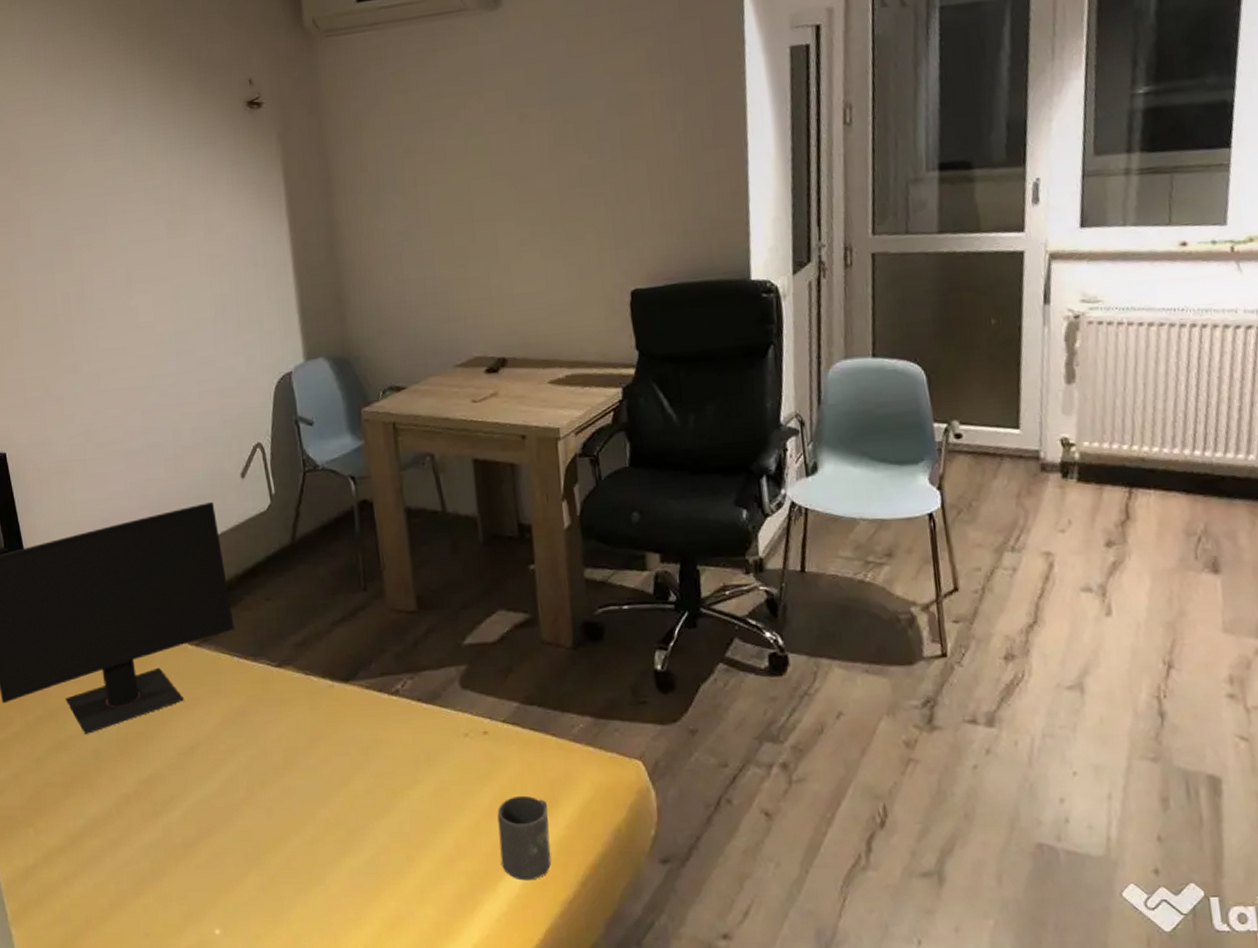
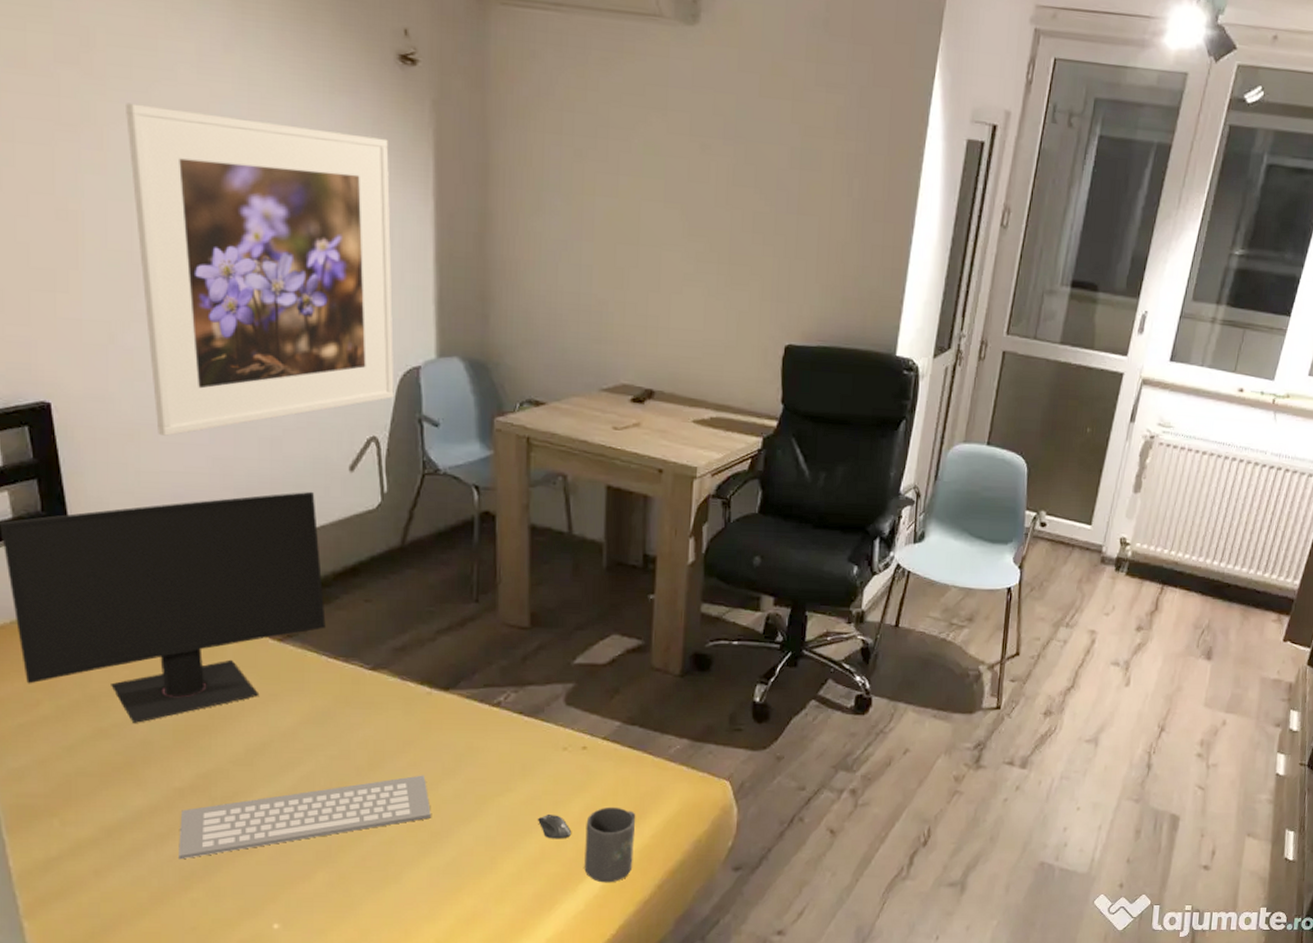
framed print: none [44,175,272,469] -> present [126,103,394,436]
computer keyboard: none [128,770,346,865] -> present [179,775,431,860]
computer mouse: none [447,805,483,834] -> present [537,813,571,839]

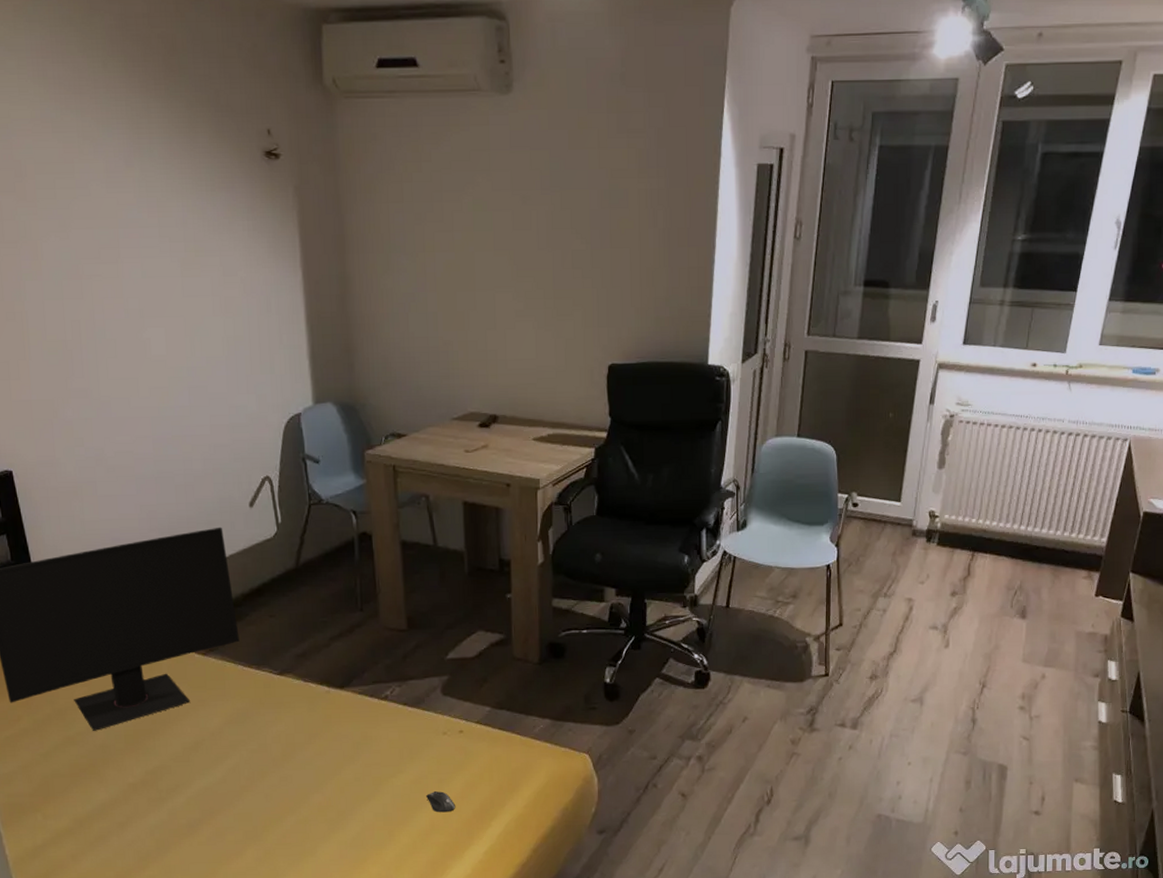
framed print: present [126,103,394,436] -> none [53,218,281,490]
computer keyboard: present [179,775,431,860] -> none [135,762,337,844]
mug: present [584,806,636,883] -> none [467,782,510,849]

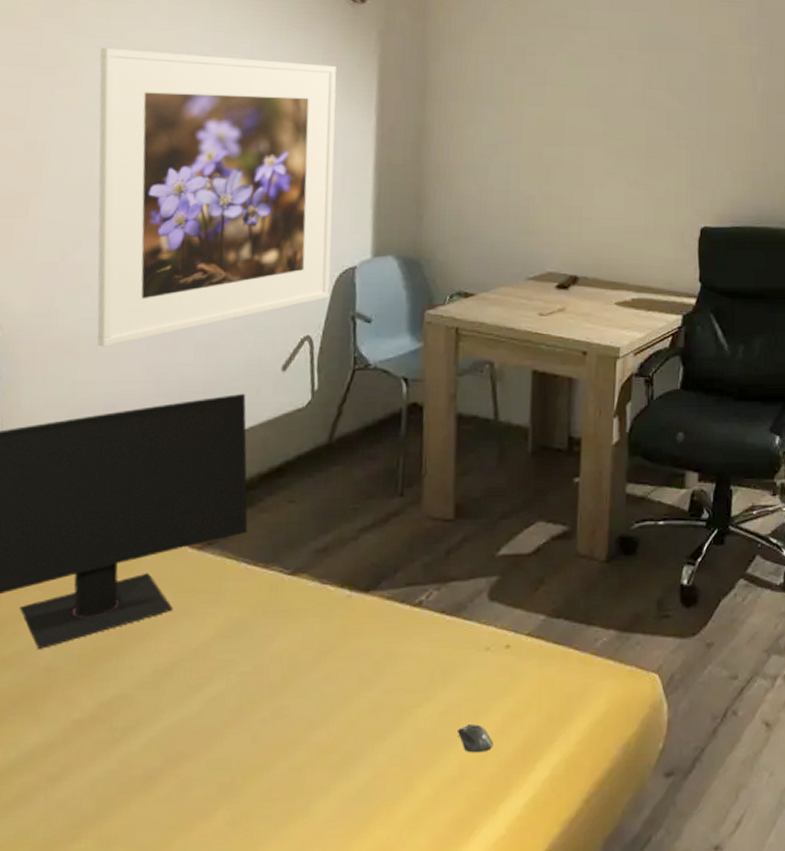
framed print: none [53,218,281,490] -> present [97,47,337,347]

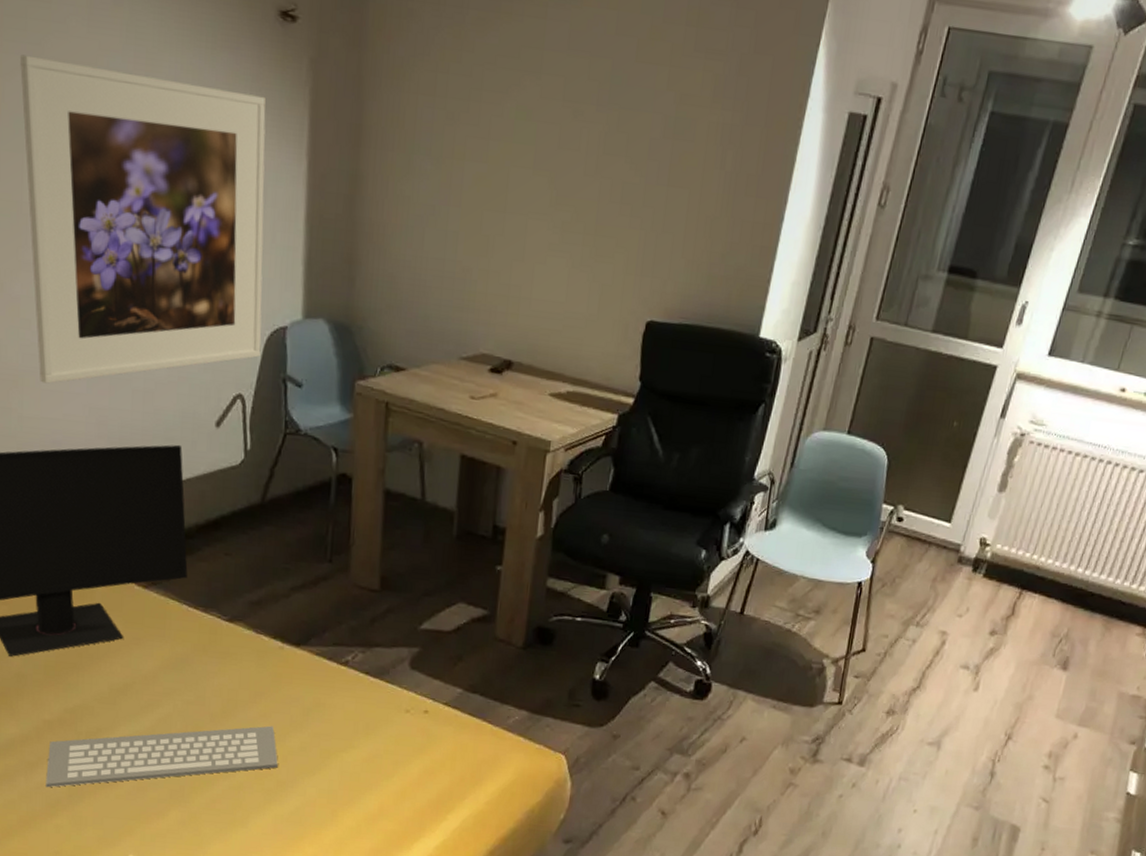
computer keyboard: none [69,688,345,804] -> present [46,725,278,788]
computer mouse: present [456,723,492,753] -> none [377,772,409,798]

